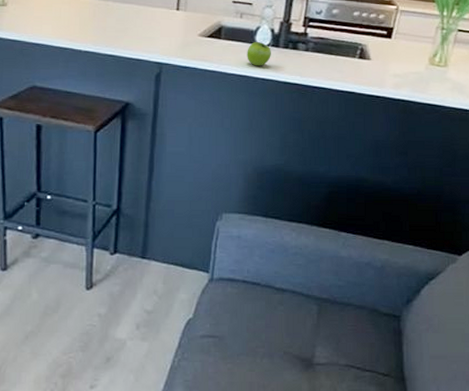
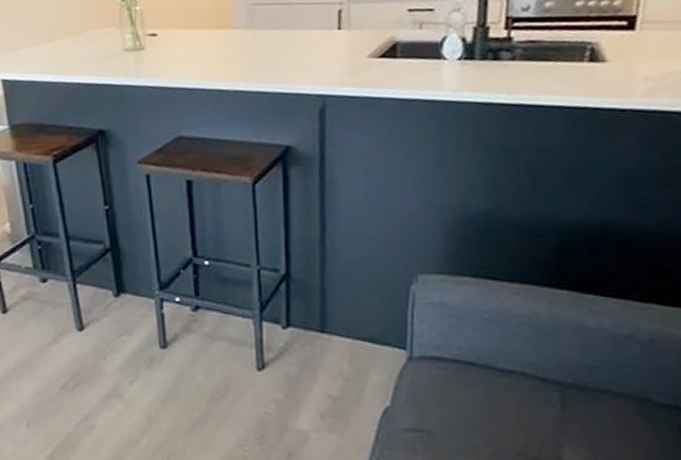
fruit: present [247,41,271,66] -> none [432,55,465,87]

